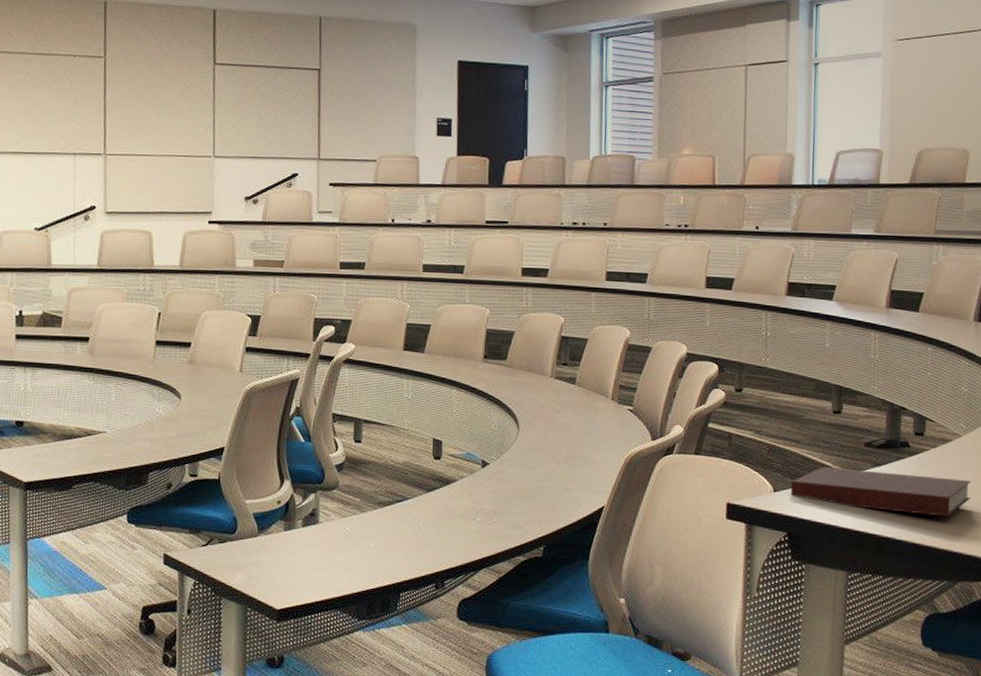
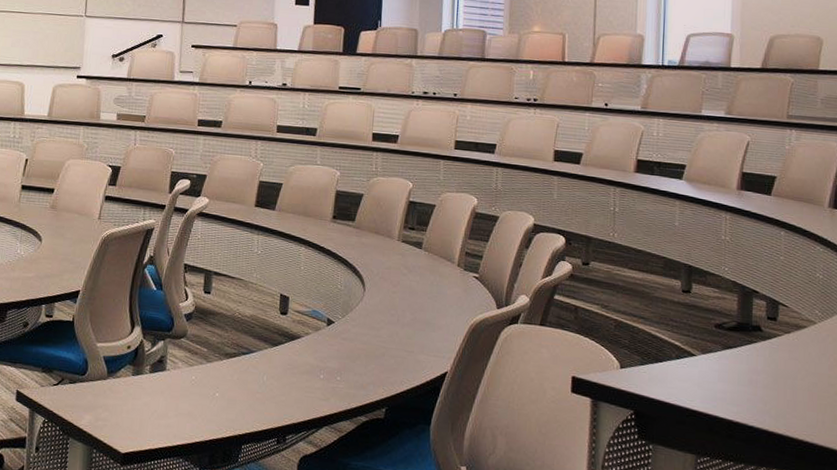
notebook: present [790,467,971,517] -> none [637,346,827,406]

